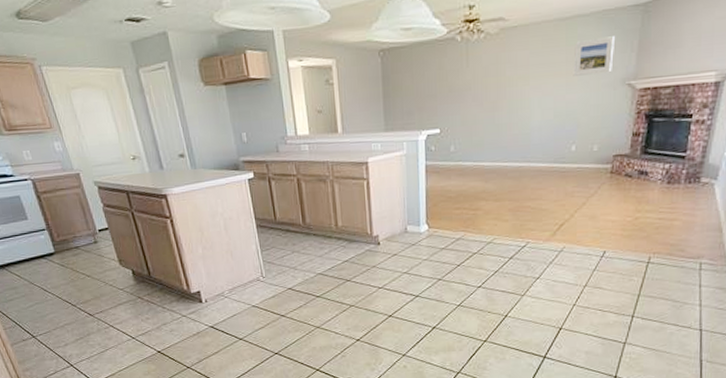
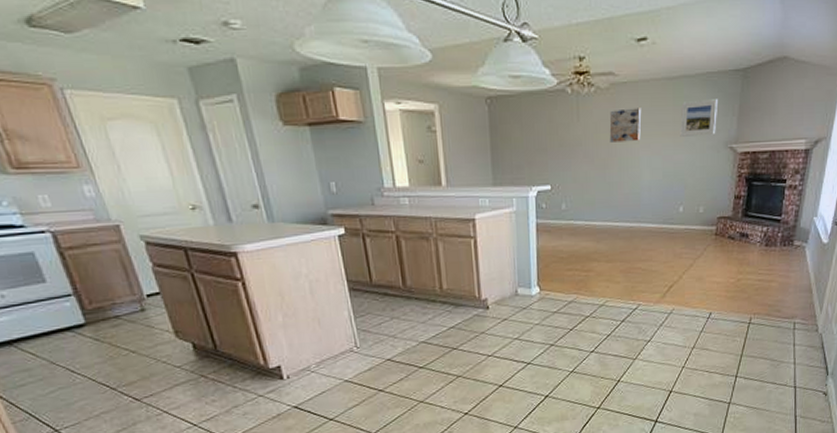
wall art: none [499,50,532,86] -> present [609,108,642,142]

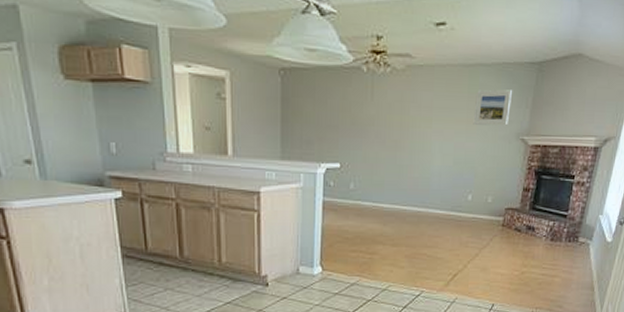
wall art: present [609,108,642,142] -> none [402,91,436,126]

